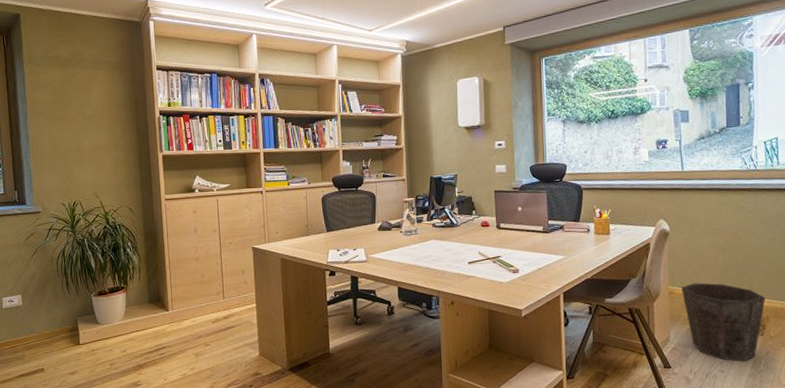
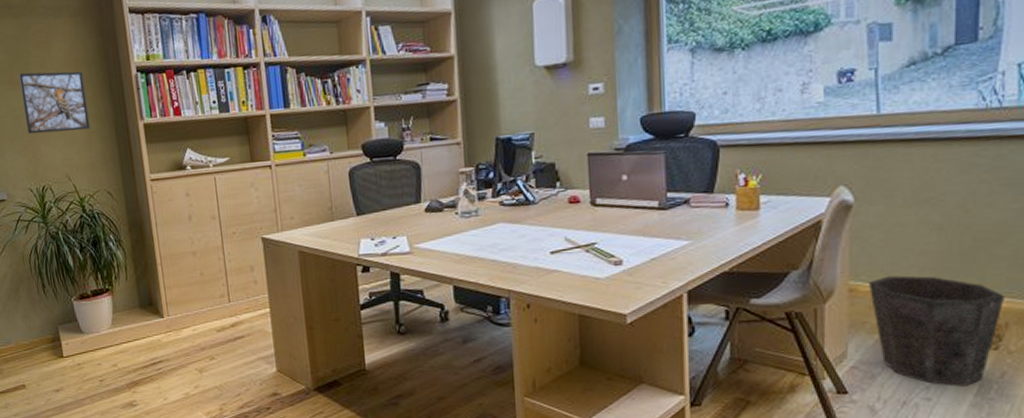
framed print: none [61,110,118,160] -> present [19,71,90,135]

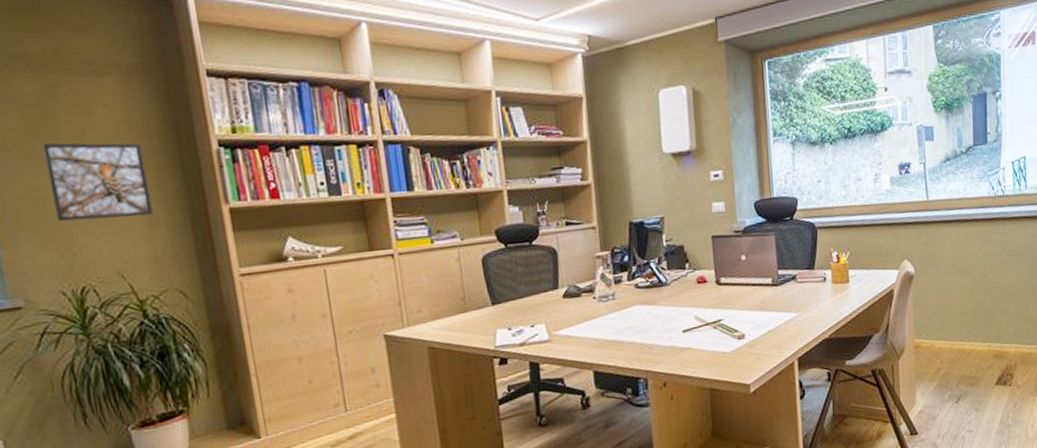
waste bin: present [867,275,1006,386] -> none [927,331,1014,419]

